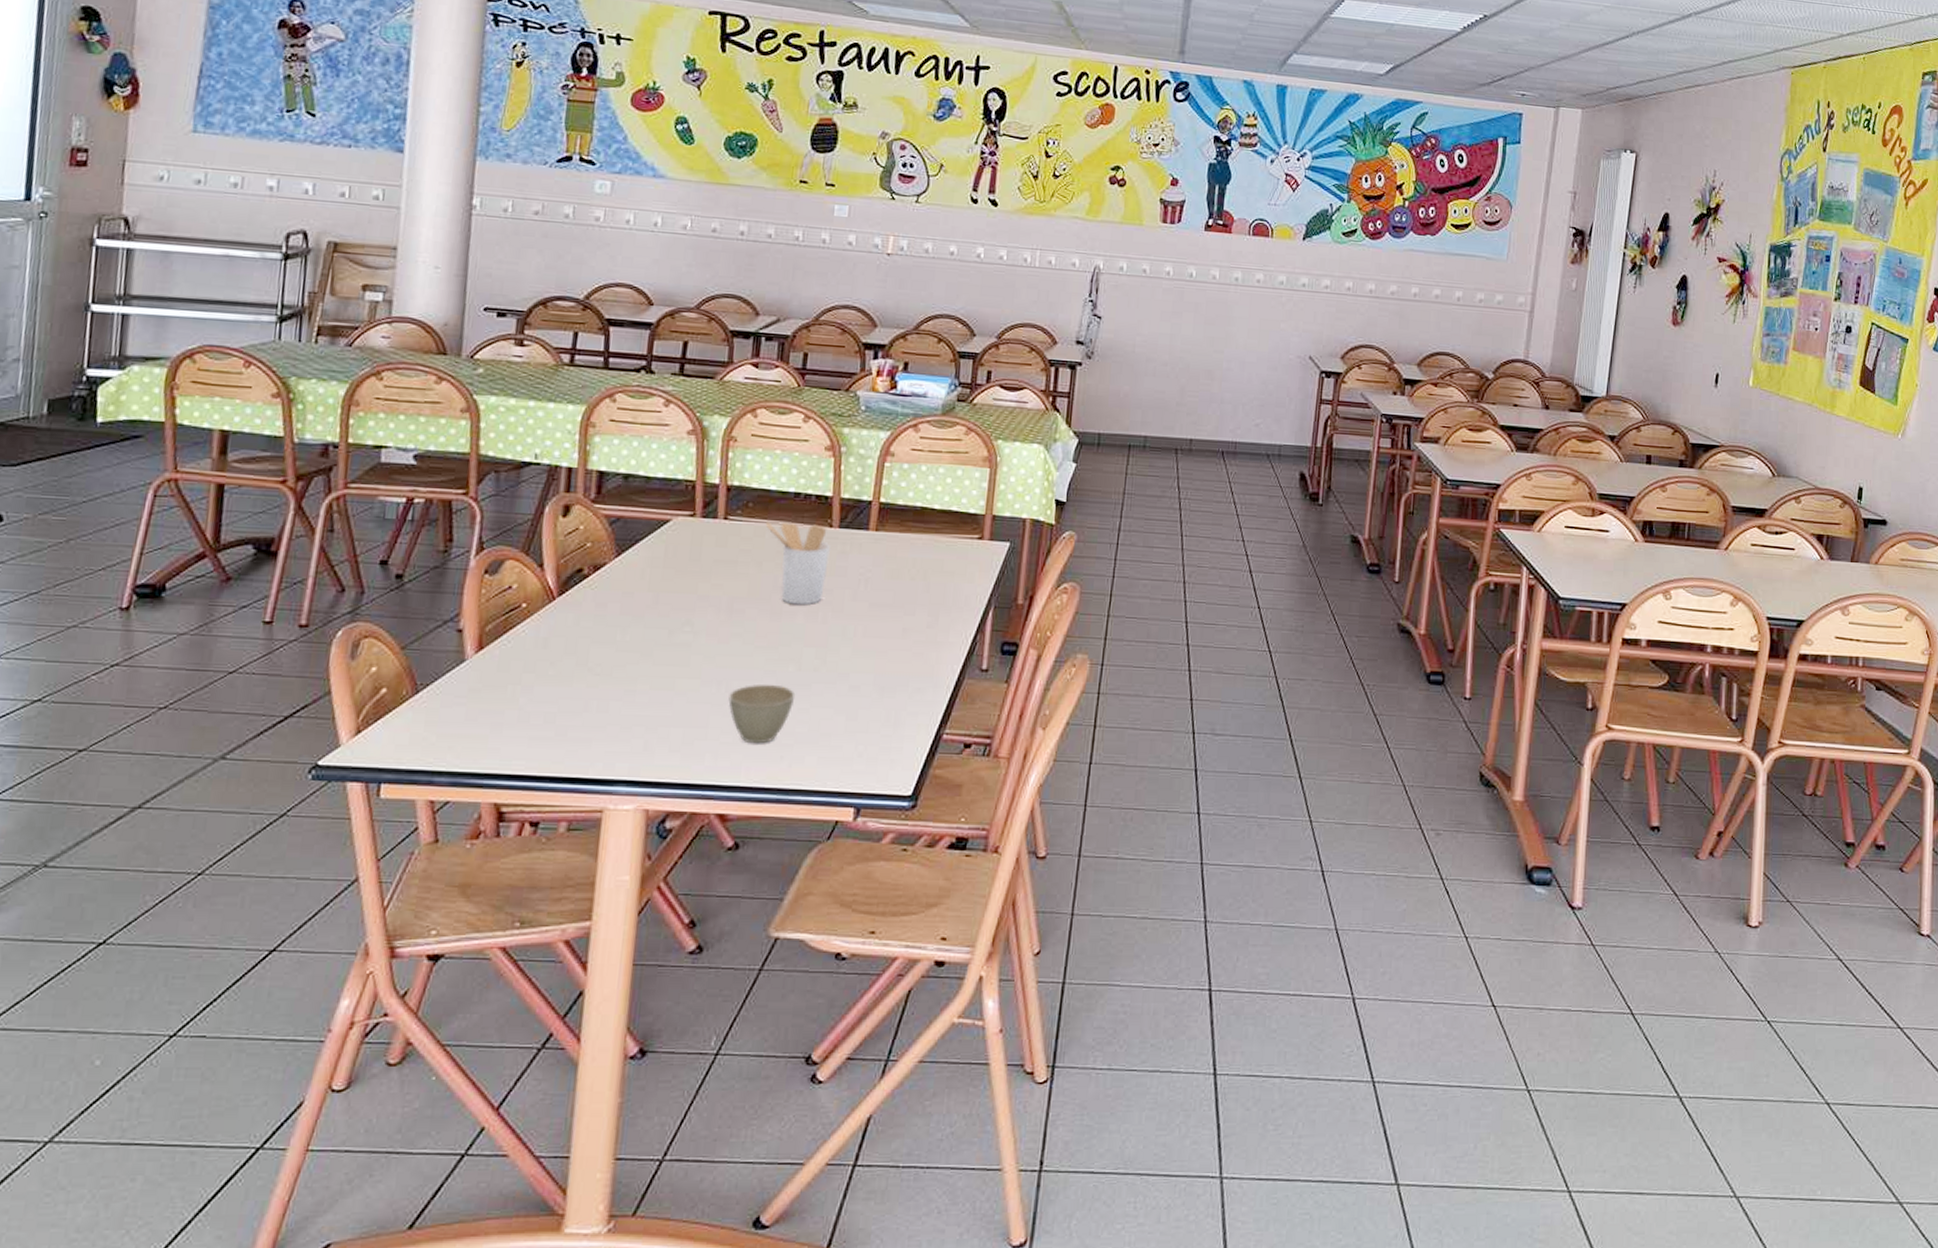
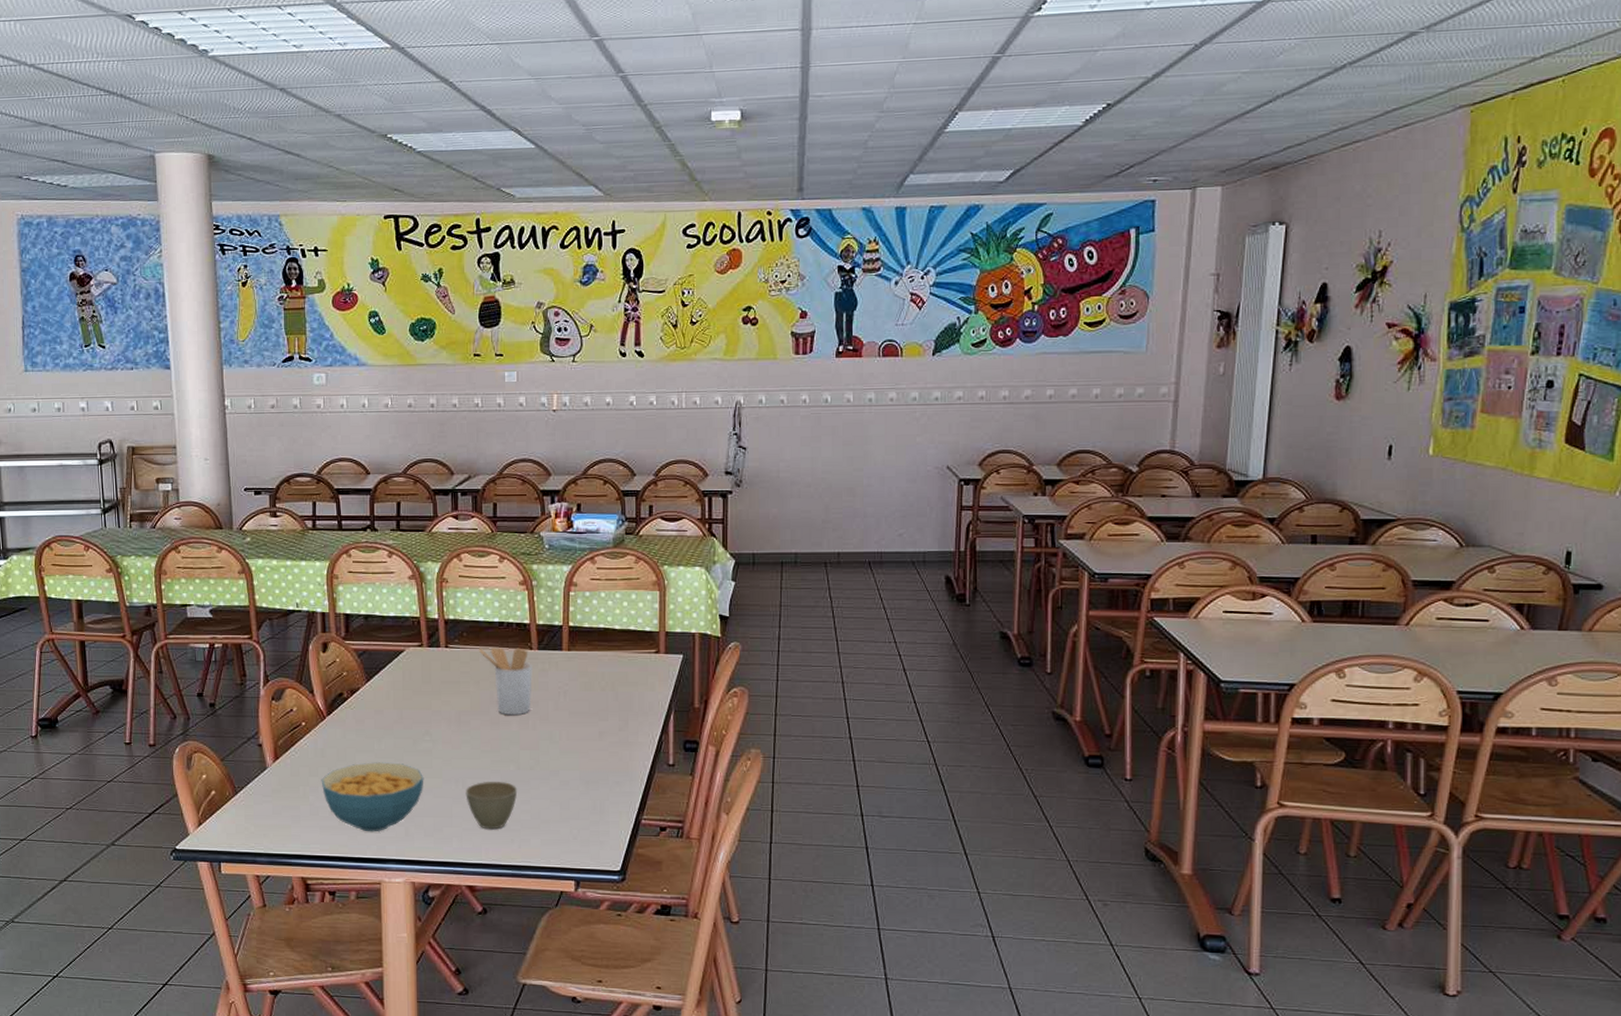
cereal bowl: none [538,656,678,746] -> present [321,762,424,832]

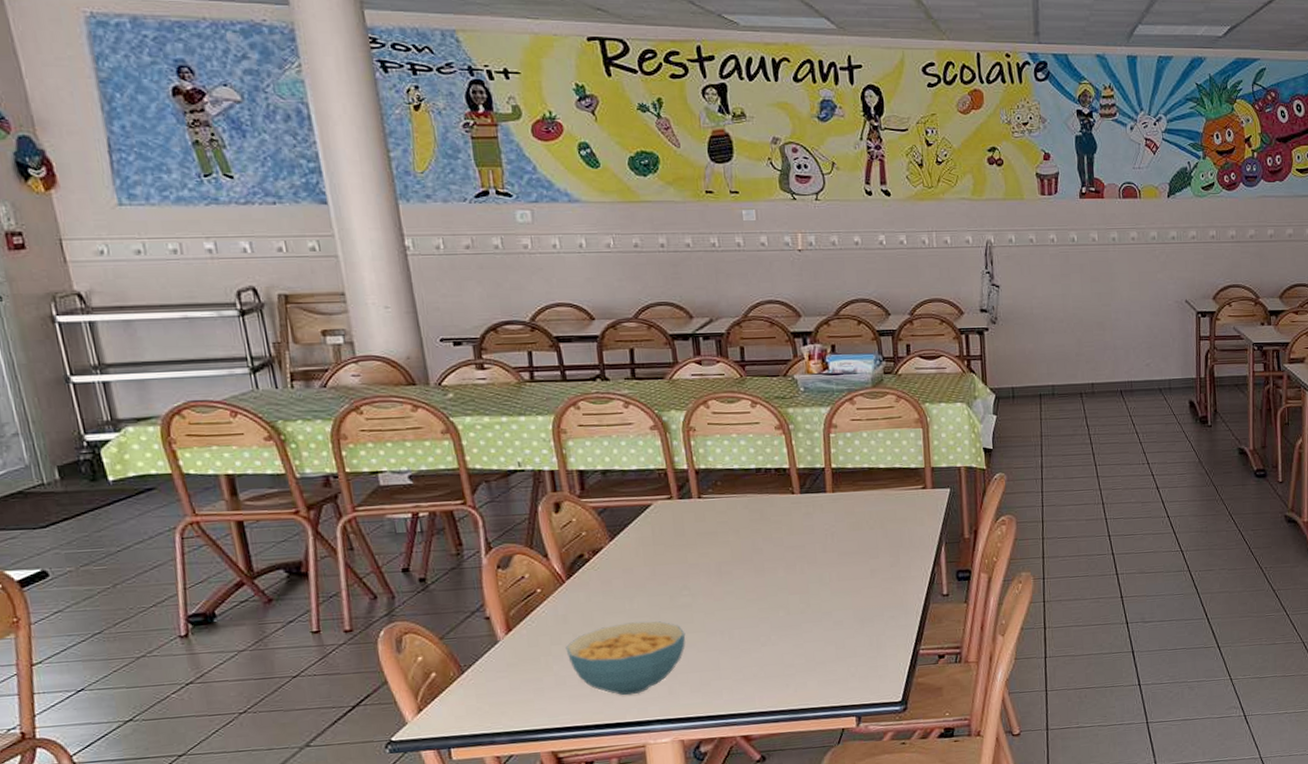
cup: present [465,781,518,830] -> none [732,628,790,678]
utensil holder: present [478,648,532,716] -> none [735,493,797,562]

